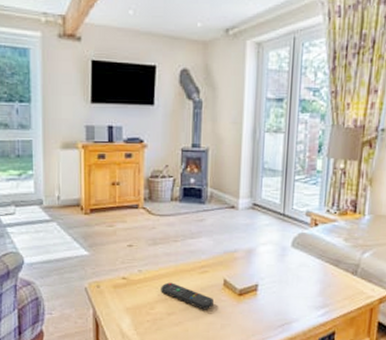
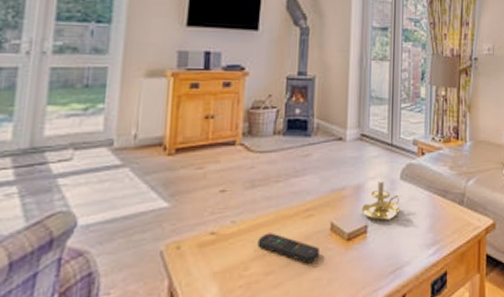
candle holder: none [252,238,293,283] -> present [361,171,402,222]

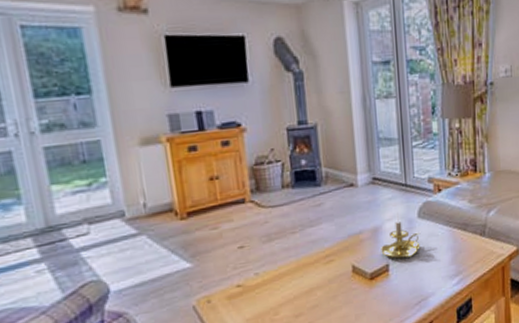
remote control: present [257,233,319,264] -> none [283,280,344,304]

